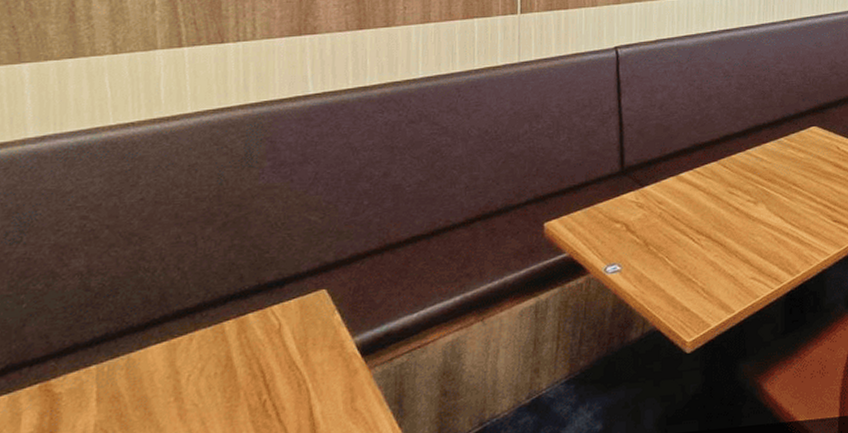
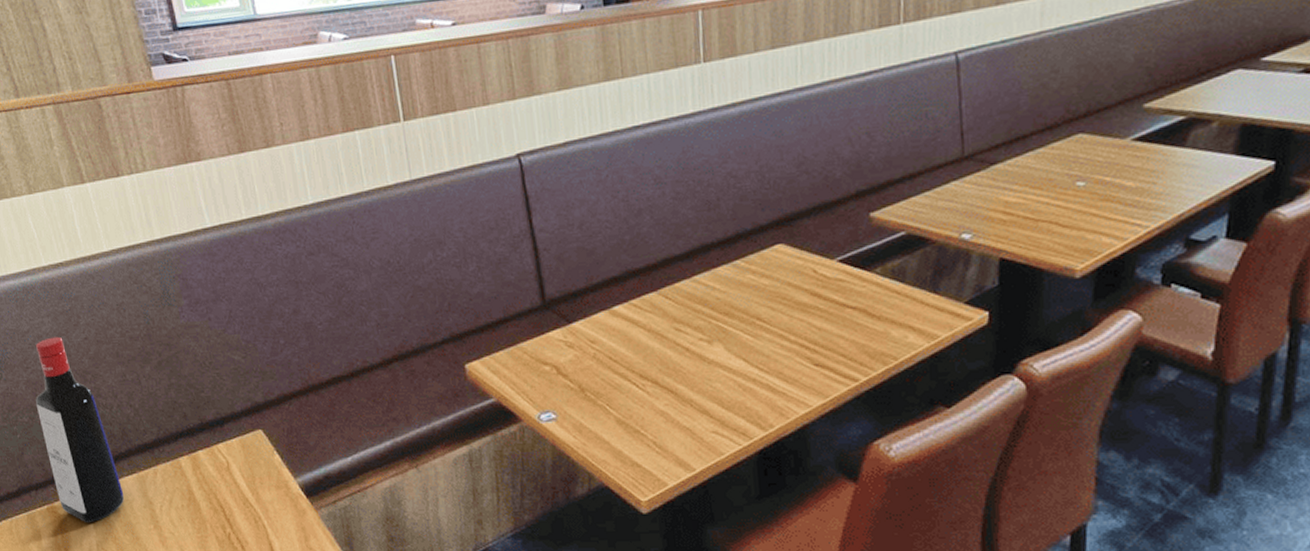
liquor bottle: none [57,197,146,401] -> present [36,336,125,523]

